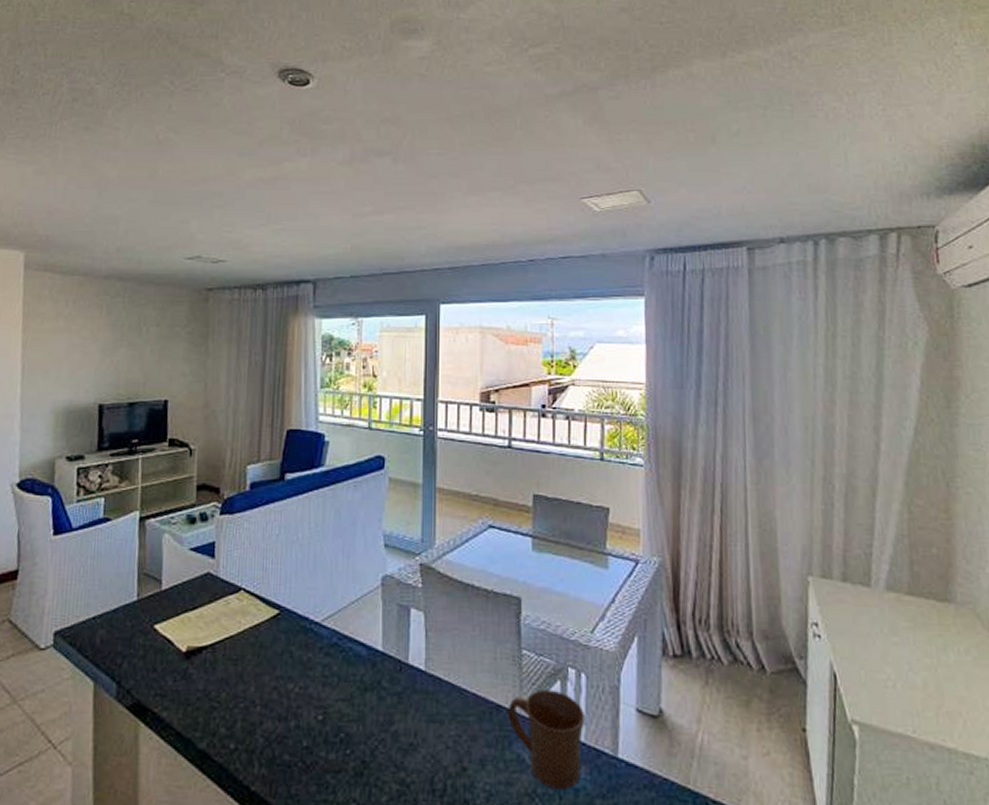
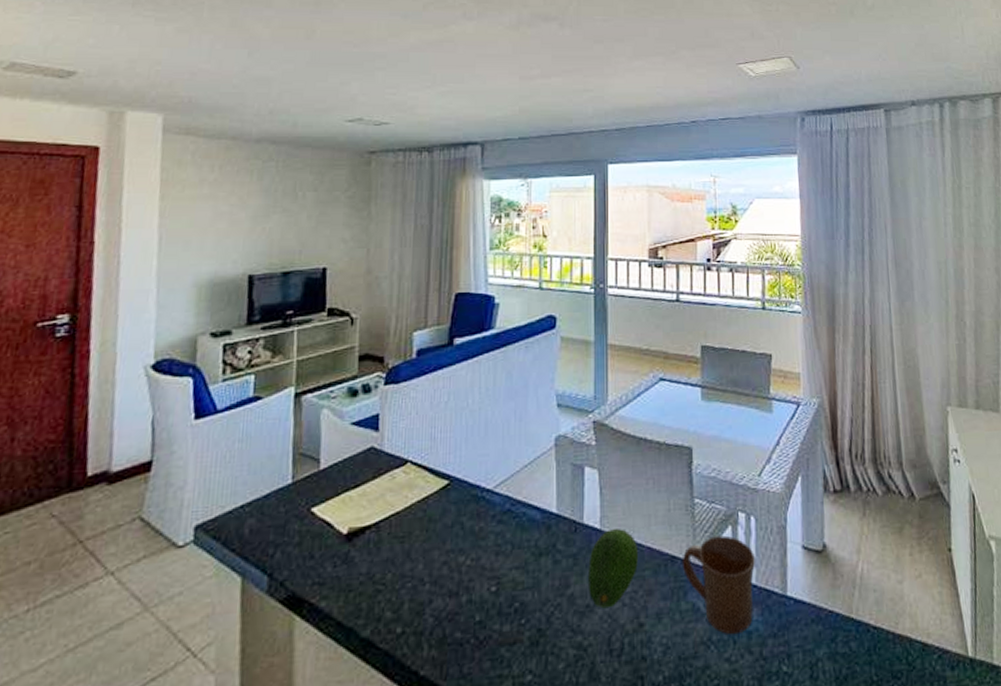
fruit: none [412,671,464,749] -> present [588,527,639,609]

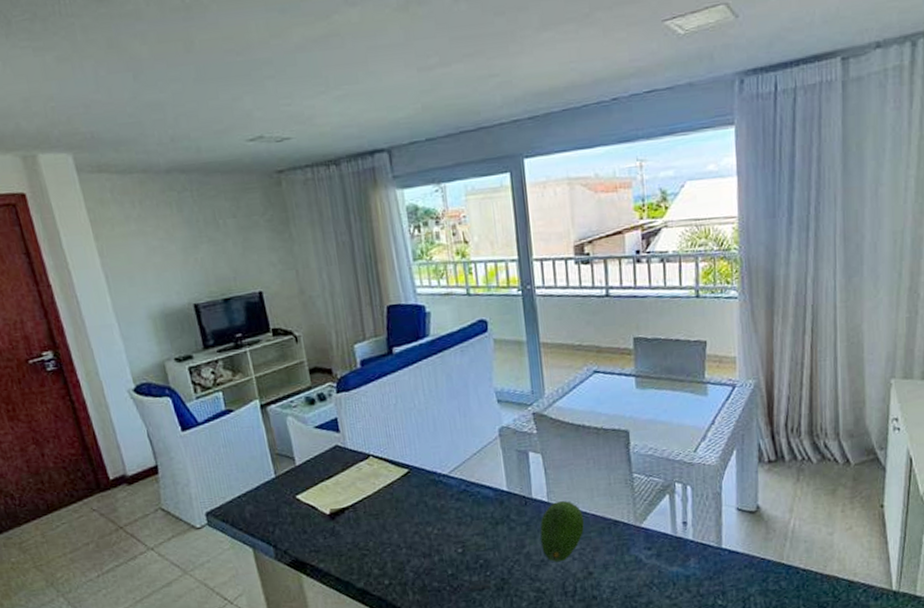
mug: present [682,535,756,635] -> none [624,502,693,579]

